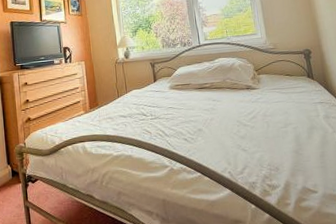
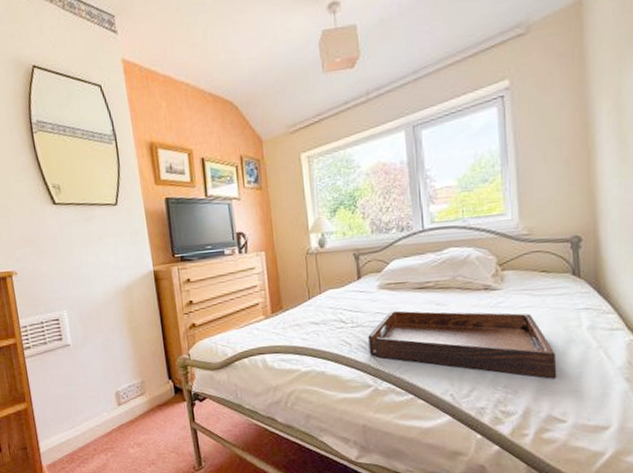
serving tray: none [164,105,306,158] -> present [368,310,557,379]

